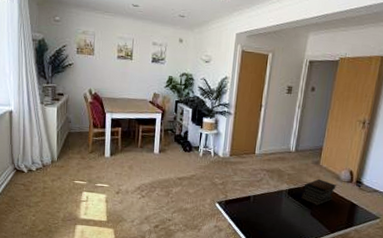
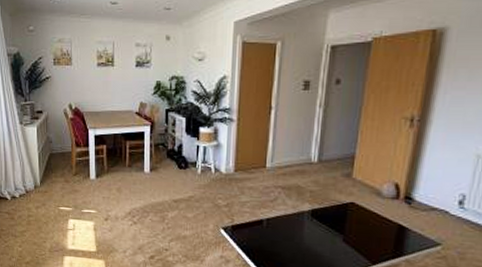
book stack: present [301,179,337,206] -> none [329,195,378,230]

